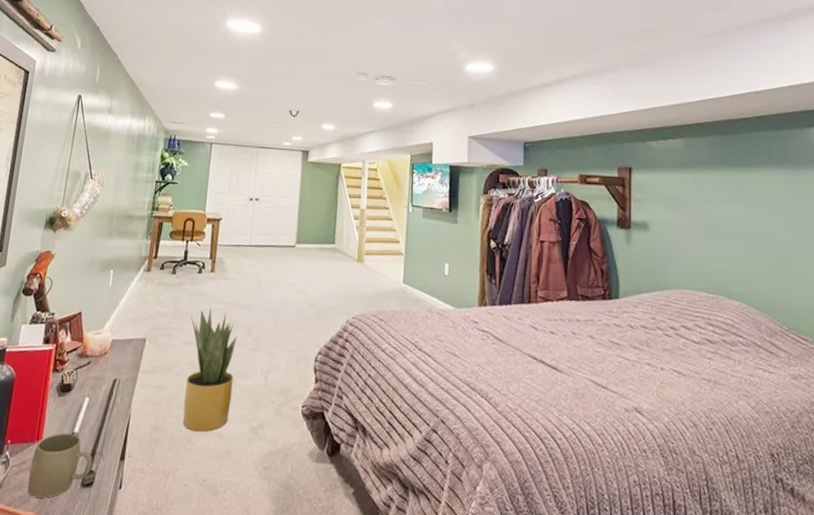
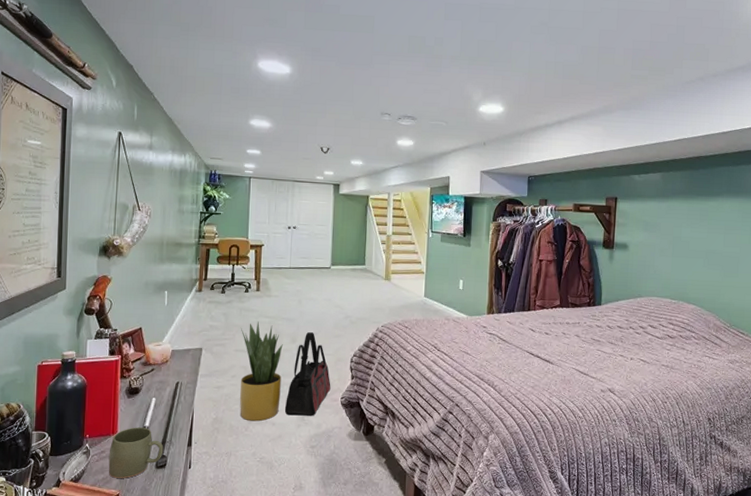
duffel bag: none [235,323,291,428] -> present [284,332,331,416]

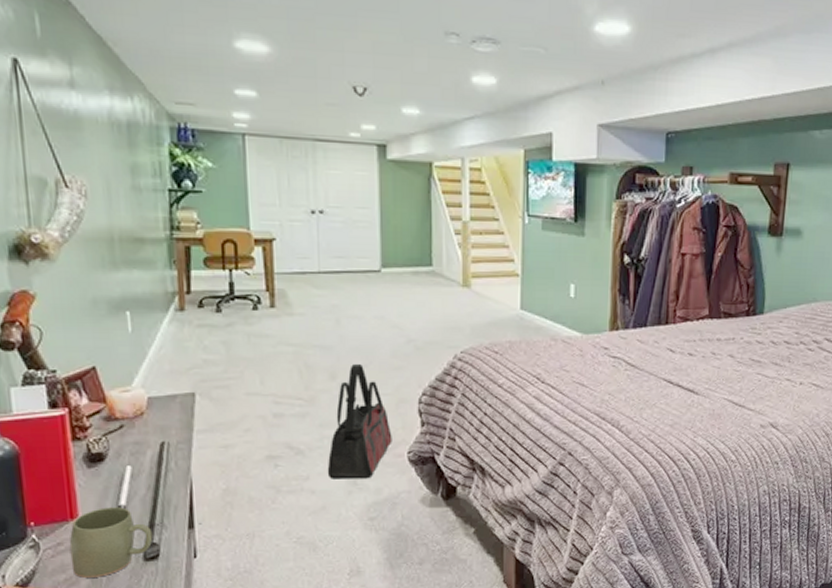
planter: present [239,321,283,421] -> none [252,351,320,490]

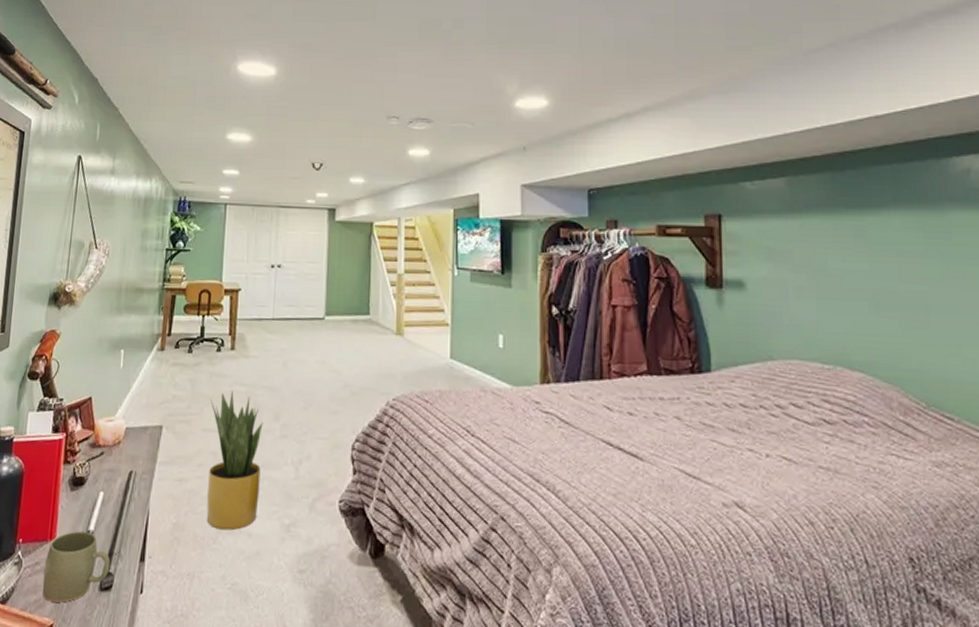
planter: none [252,351,320,490] -> present [206,391,263,531]
duffel bag: present [327,364,392,479] -> none [264,406,326,526]

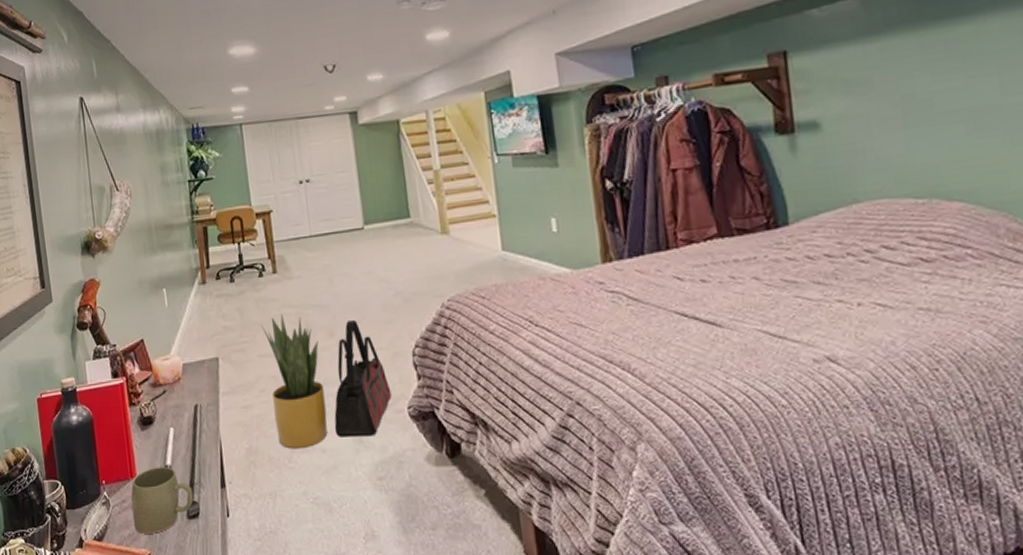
duffel bag: none [264,406,326,526] -> present [334,320,392,437]

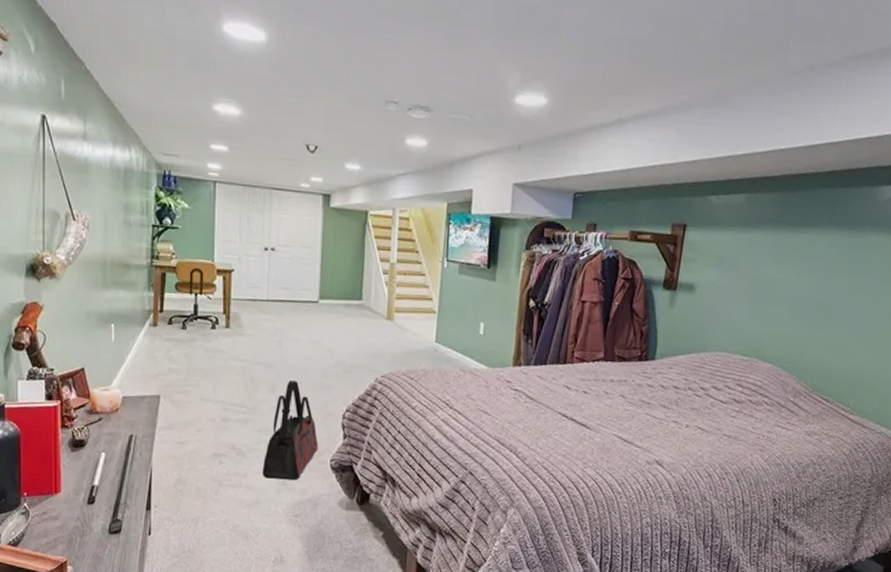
mug: present [130,467,194,534] -> none [52,486,118,544]
planter: present [262,314,328,449] -> none [207,365,259,484]

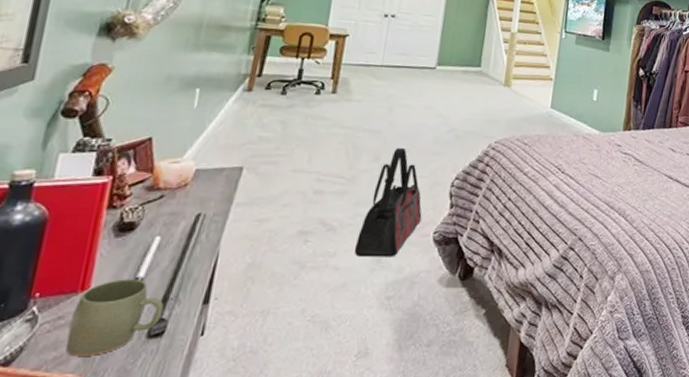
mug: none [52,486,118,544] -> present [66,279,165,356]

